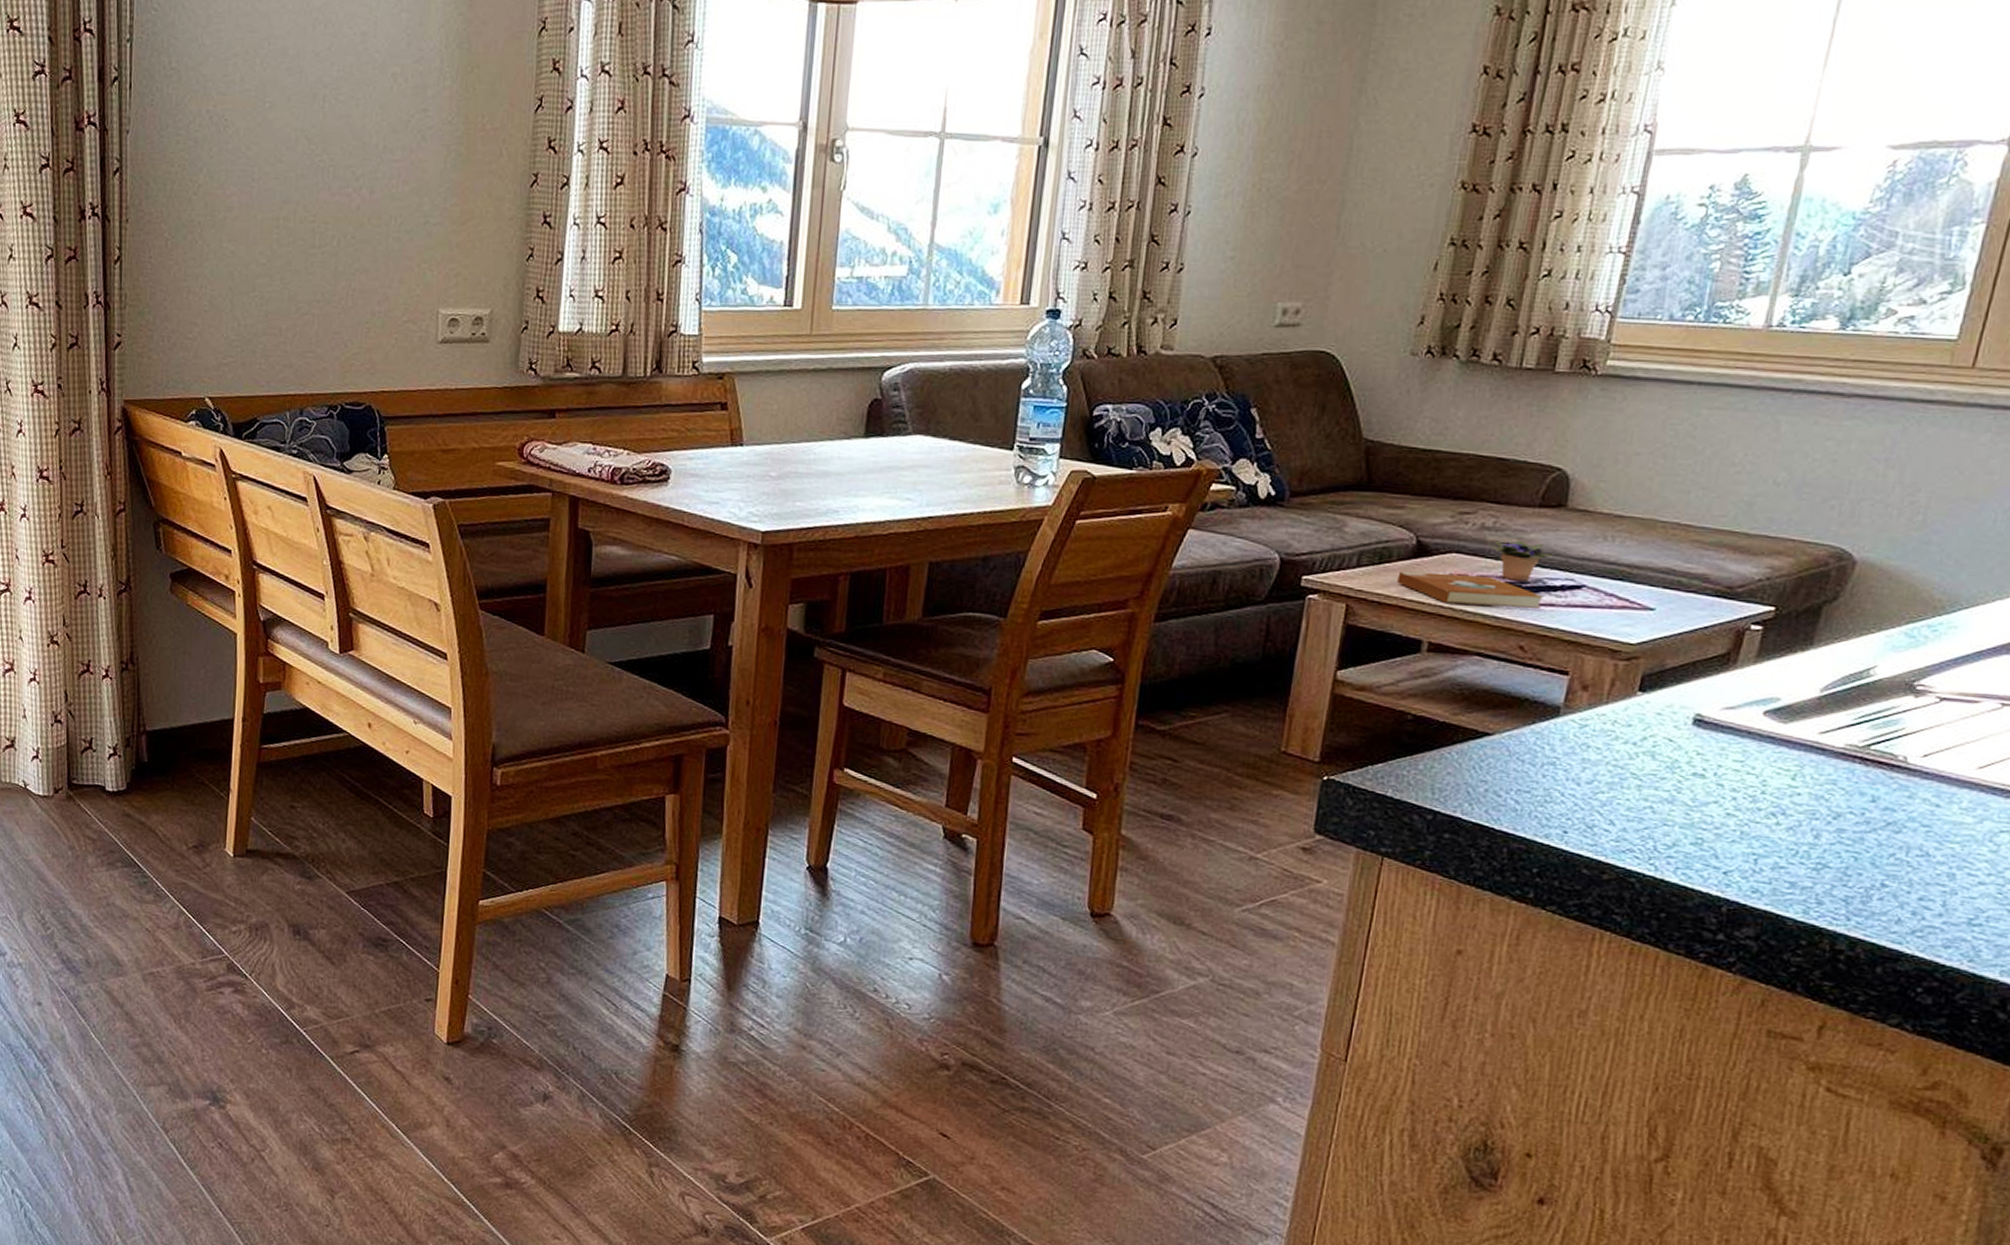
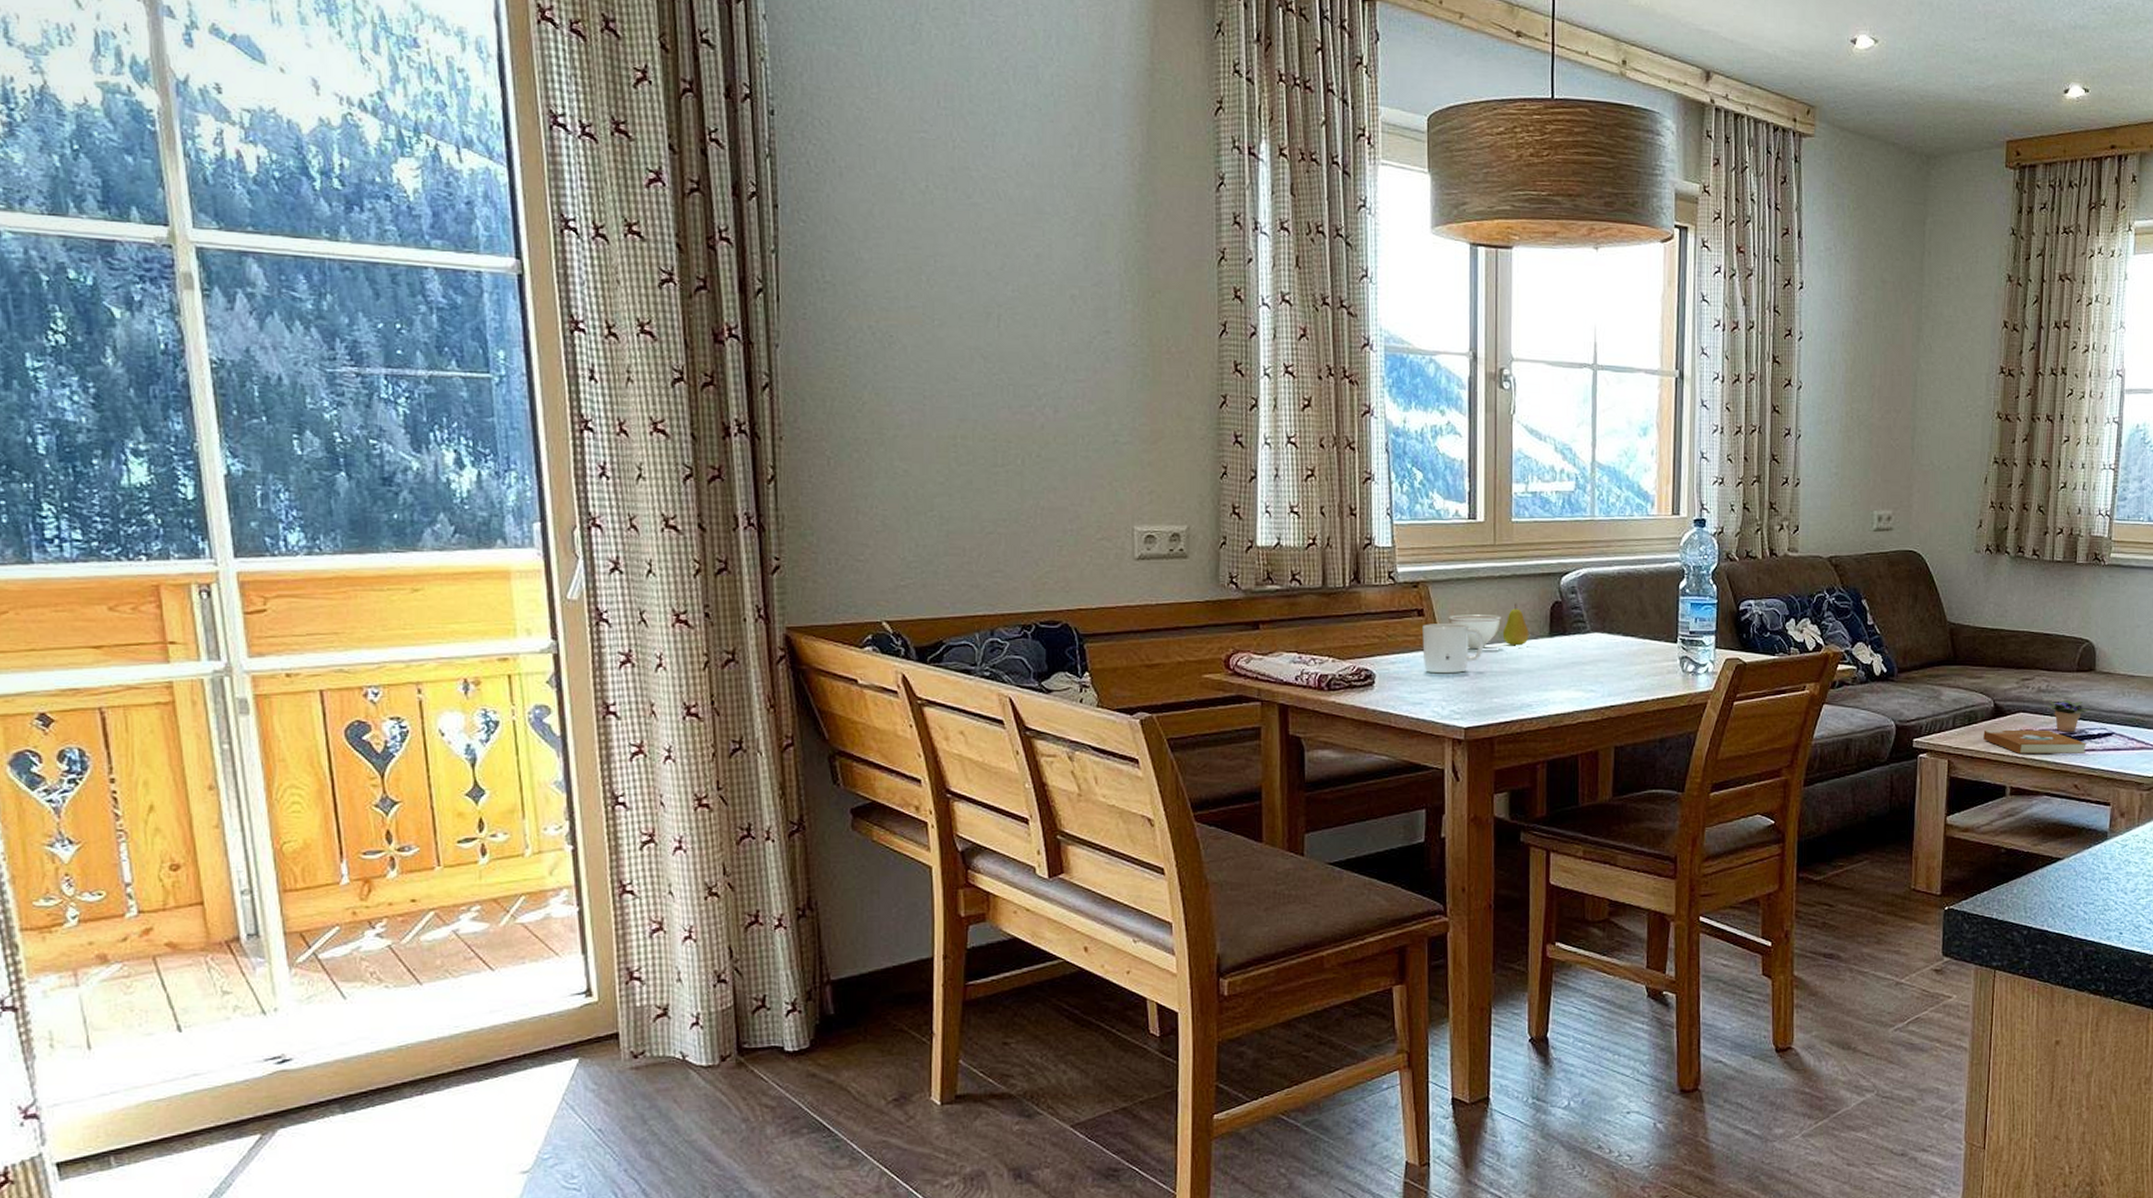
mug: none [723,418,791,473] -> present [1422,624,1484,674]
bowl: none [753,409,813,447] -> present [1448,614,1502,649]
fruit: none [811,399,842,447] -> present [1502,603,1529,646]

